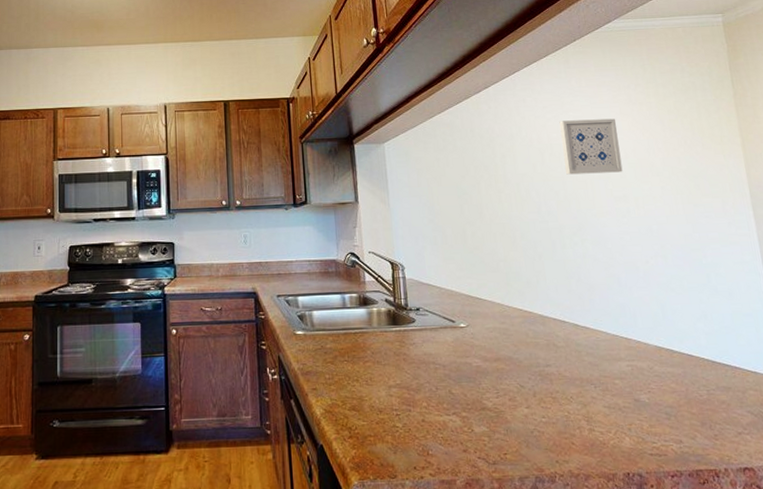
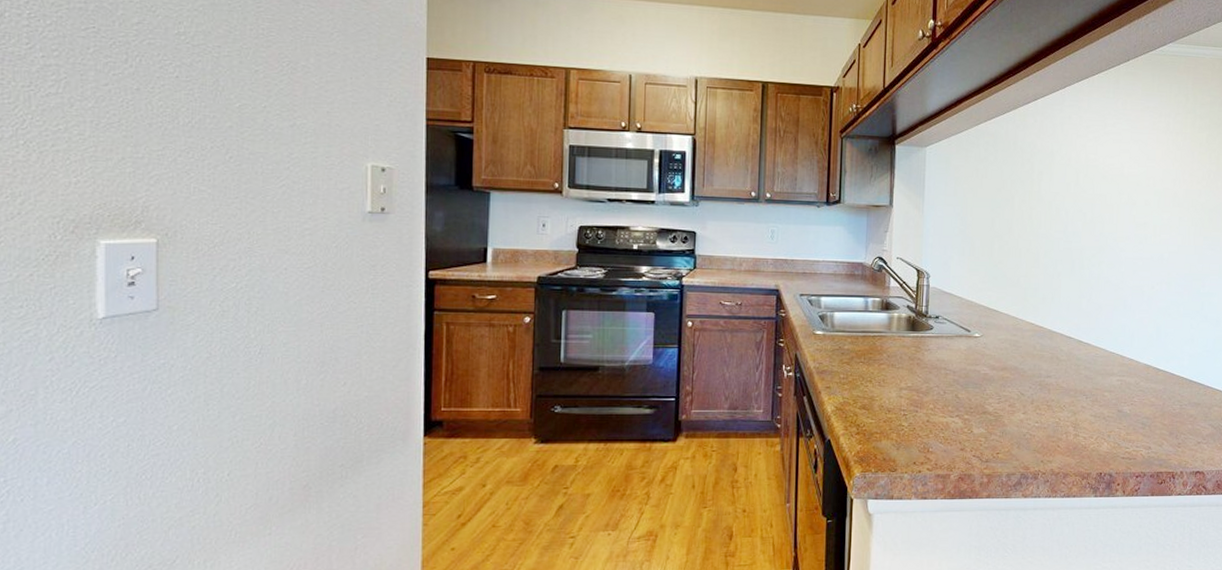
wall art: present [559,118,623,175] -> none [1096,142,1152,200]

